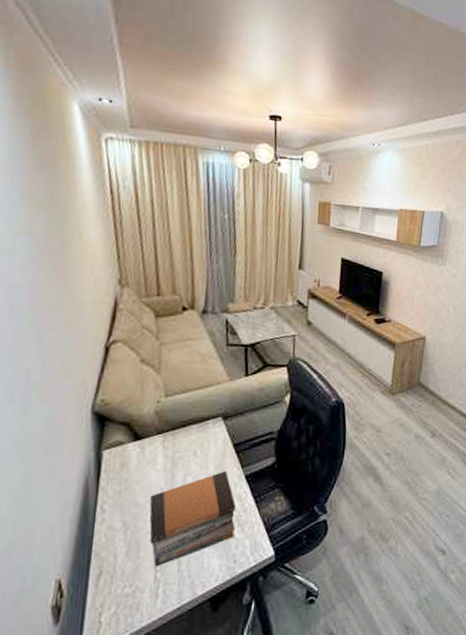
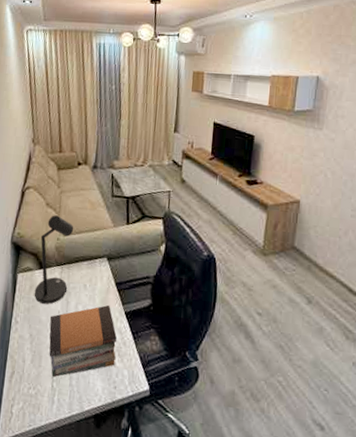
desk lamp: none [127,373,179,484] -> present [34,215,74,305]

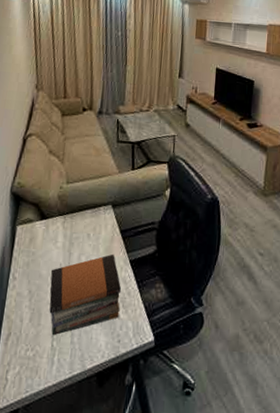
desk lamp: present [34,215,74,305] -> none [34,162,78,258]

